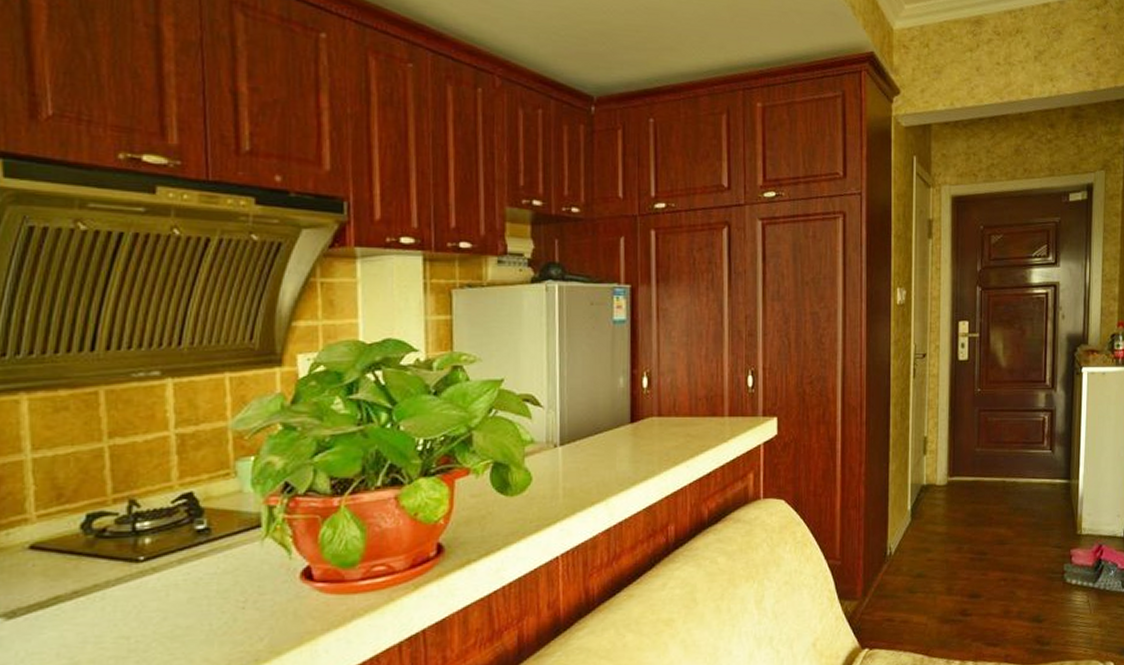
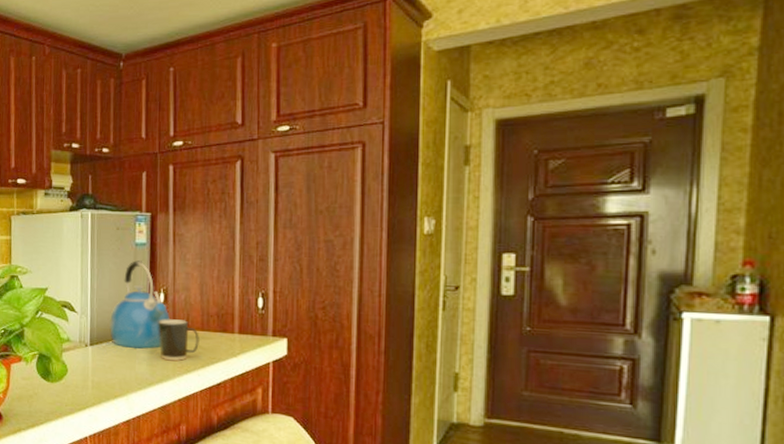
kettle: none [582,341,656,444] -> present [108,260,171,349]
mug: none [639,406,687,454] -> present [157,319,199,361]

